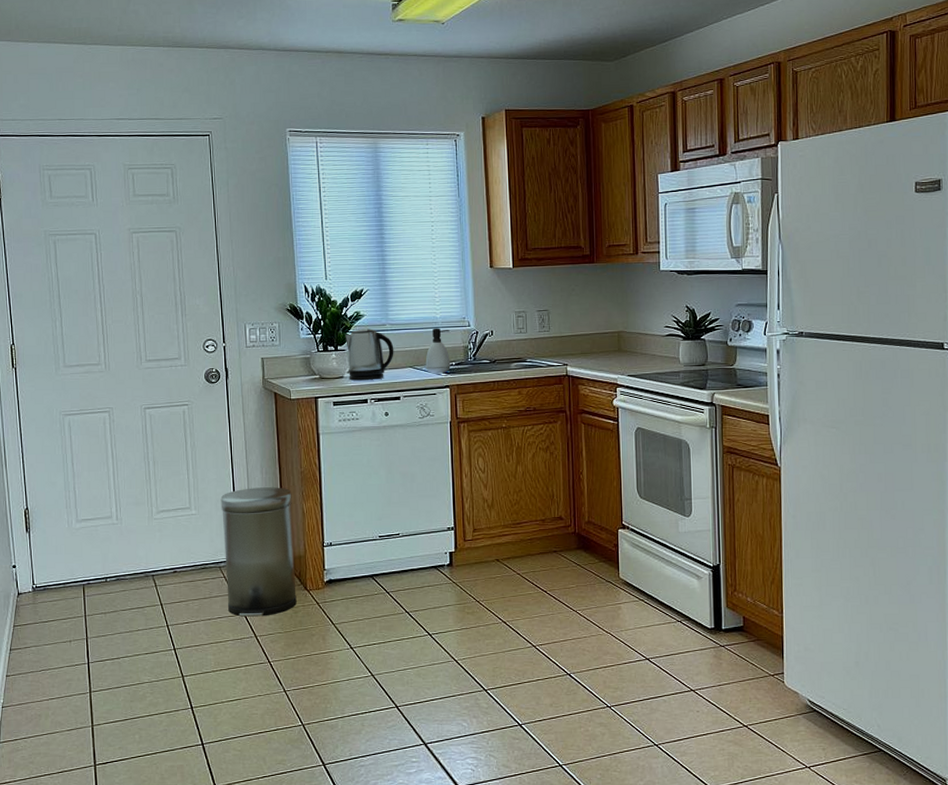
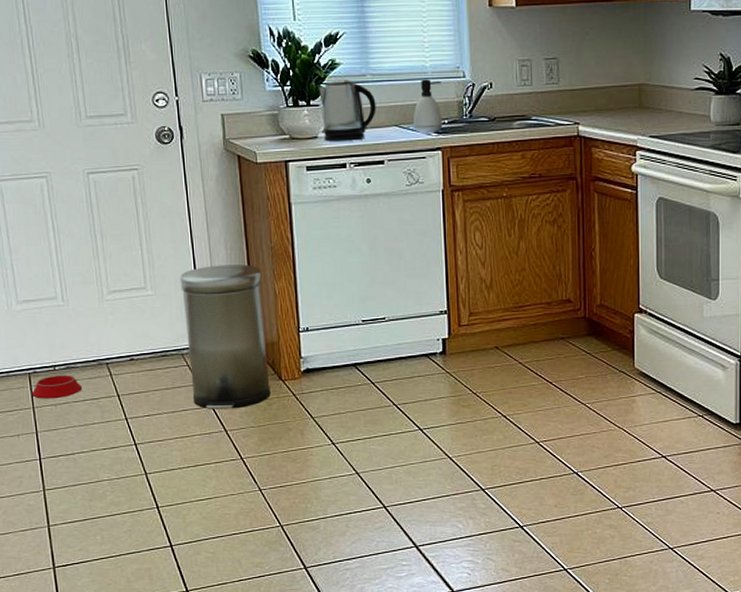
pet bowl: none [84,586,129,608] -> present [31,375,82,399]

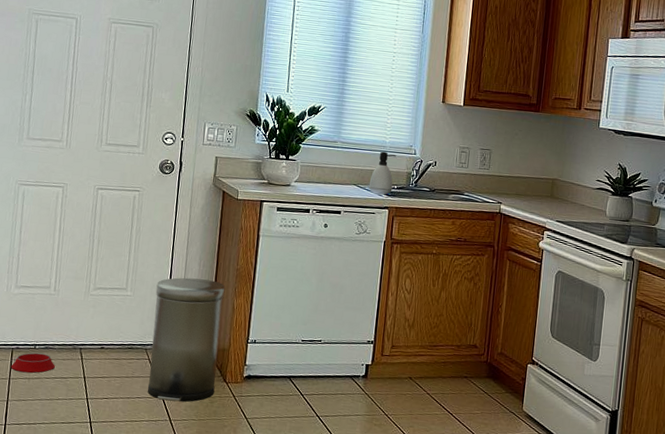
kettle: present [318,80,376,142] -> none [295,142,342,193]

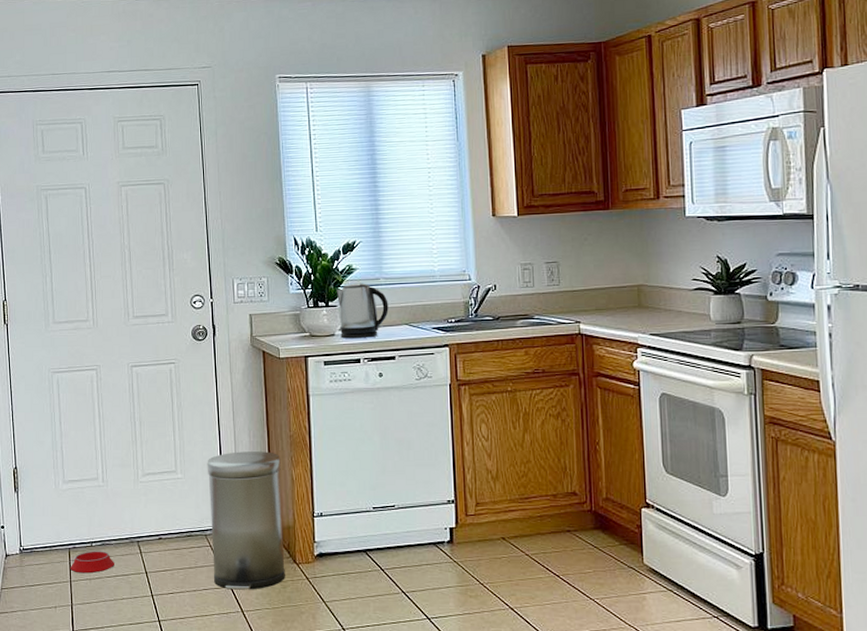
kettle: none [295,142,342,193] -> present [336,283,389,339]
soap dispenser: present [368,151,396,195] -> none [422,282,450,332]

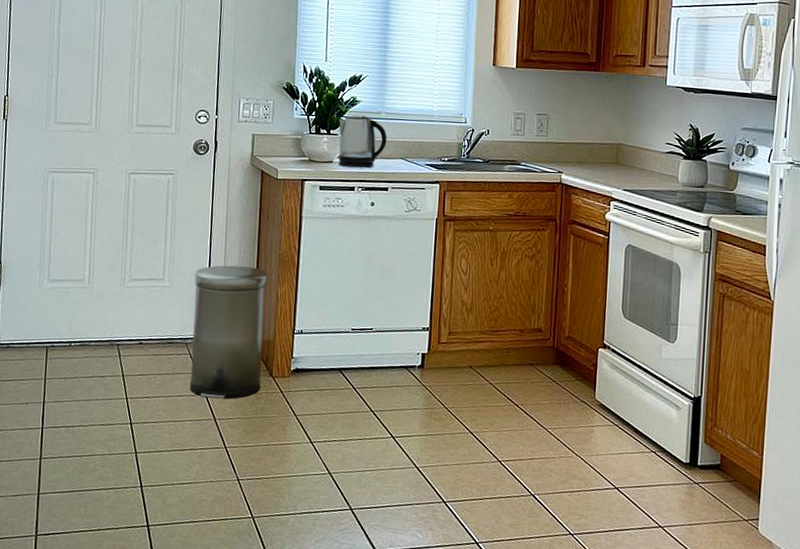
pet bowl: present [70,551,114,573] -> none [46,350,92,372]

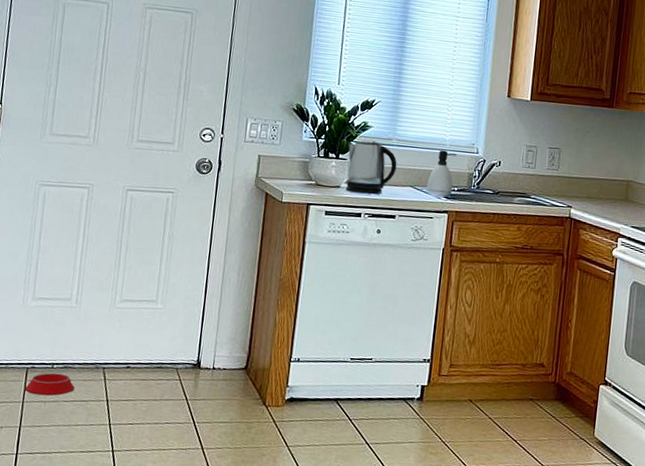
pet bowl: none [46,350,92,372] -> present [24,372,75,395]
pedal bin: present [190,265,268,400] -> none [178,288,267,428]
soap dispenser: none [417,121,446,169] -> present [426,150,457,198]

